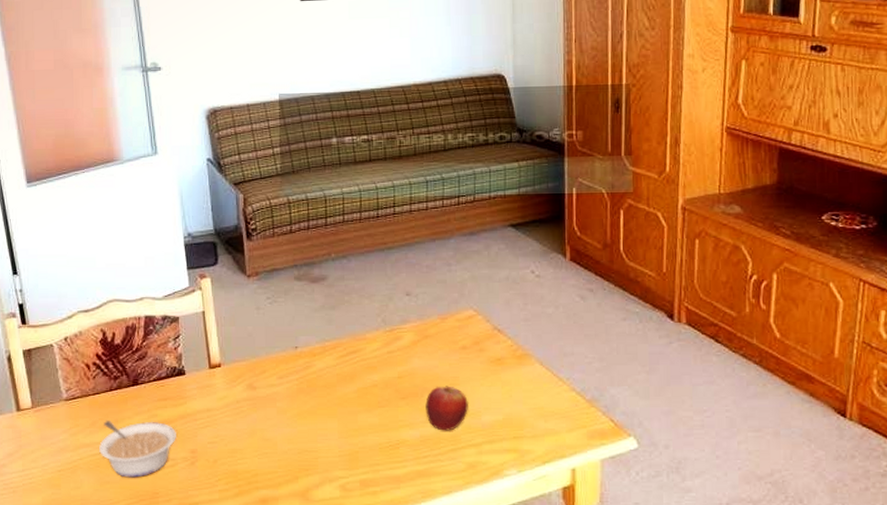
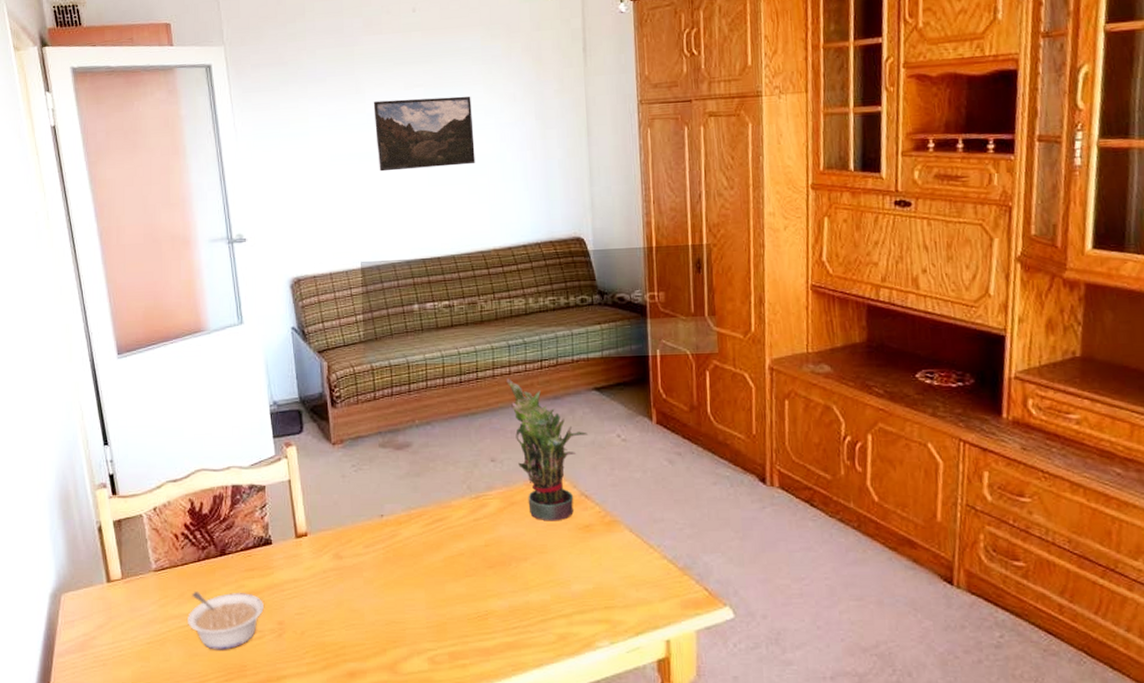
potted plant: none [423,213,502,354] -> present [506,377,588,521]
fruit: present [425,386,468,431] -> none [513,554,557,601]

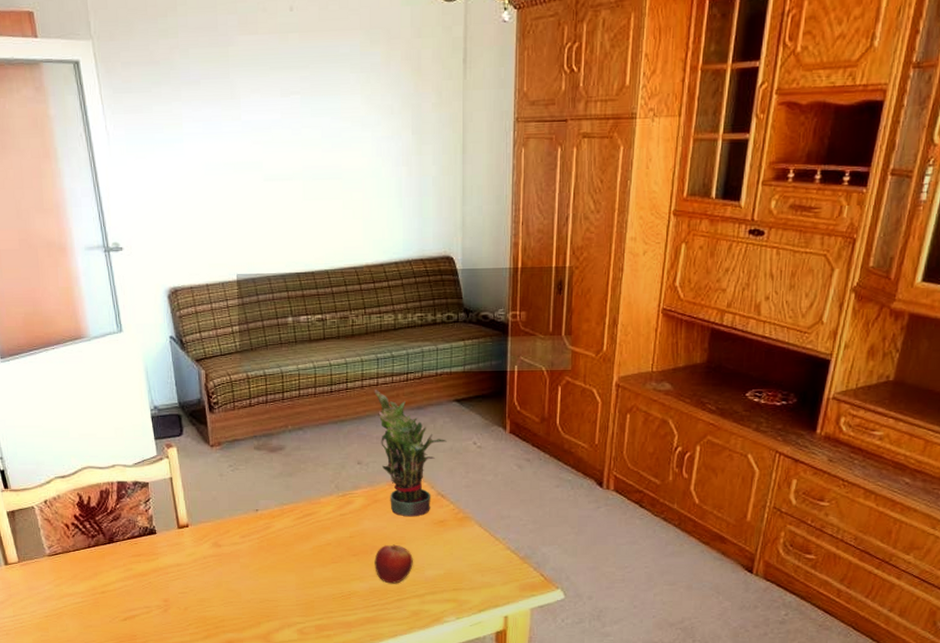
legume: present [188,591,264,650] -> none [81,573,150,623]
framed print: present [373,96,475,172] -> none [248,106,351,183]
fruit: none [513,554,557,601] -> present [374,544,413,584]

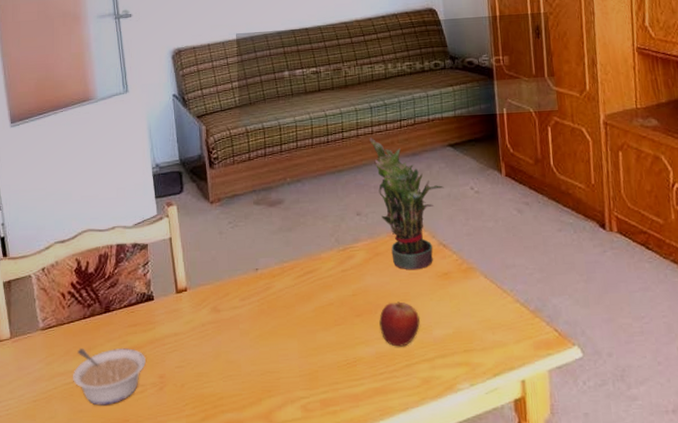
legume: none [81,573,150,623] -> present [73,348,146,406]

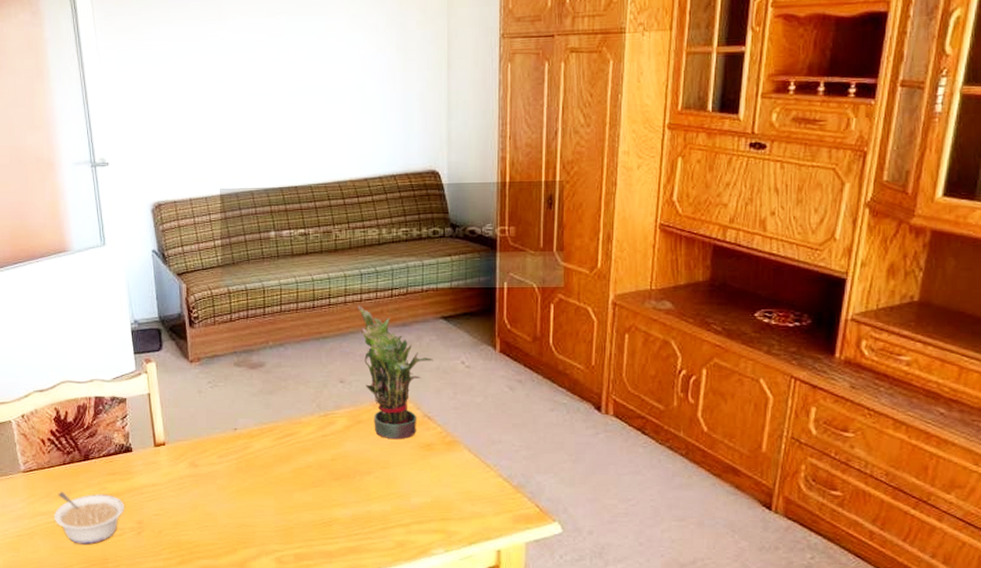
fruit: present [379,301,420,347] -> none [357,469,398,511]

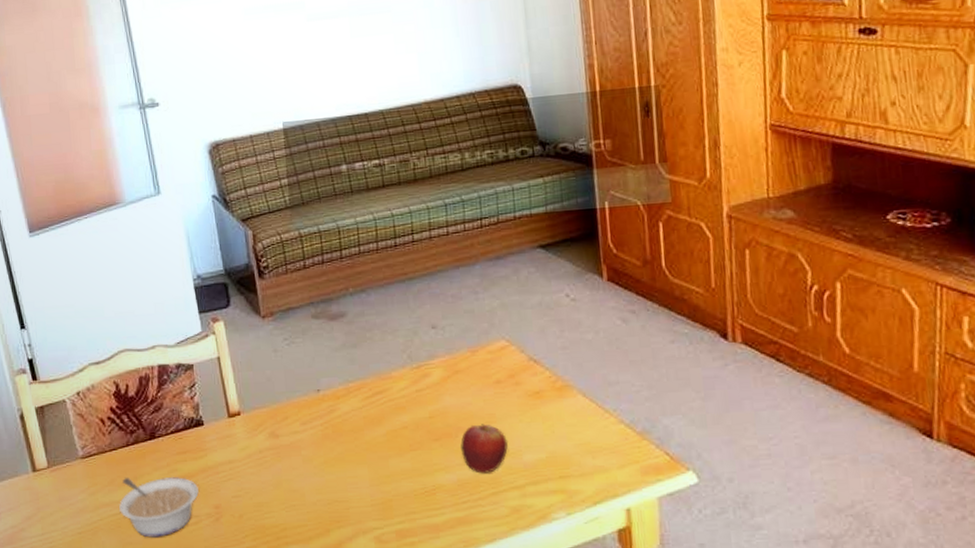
potted plant: present [357,304,433,440] -> none [444,238,534,389]
fruit: none [357,469,398,511] -> present [461,424,508,474]

